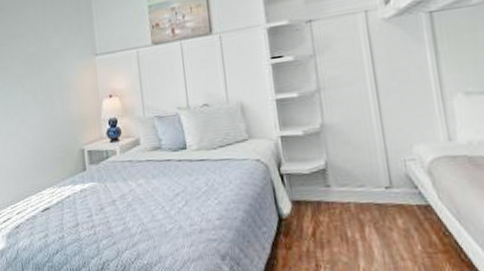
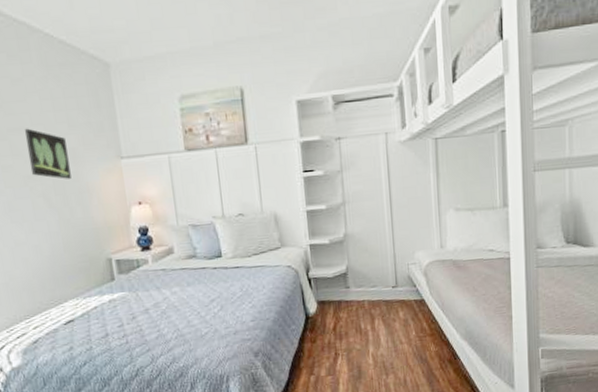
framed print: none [21,34,54,77] -> present [25,128,71,179]

